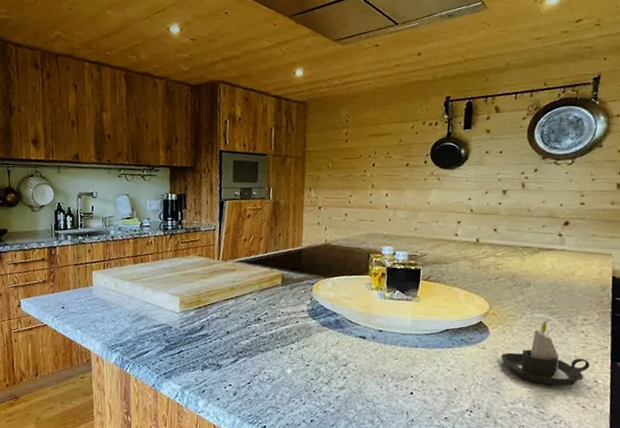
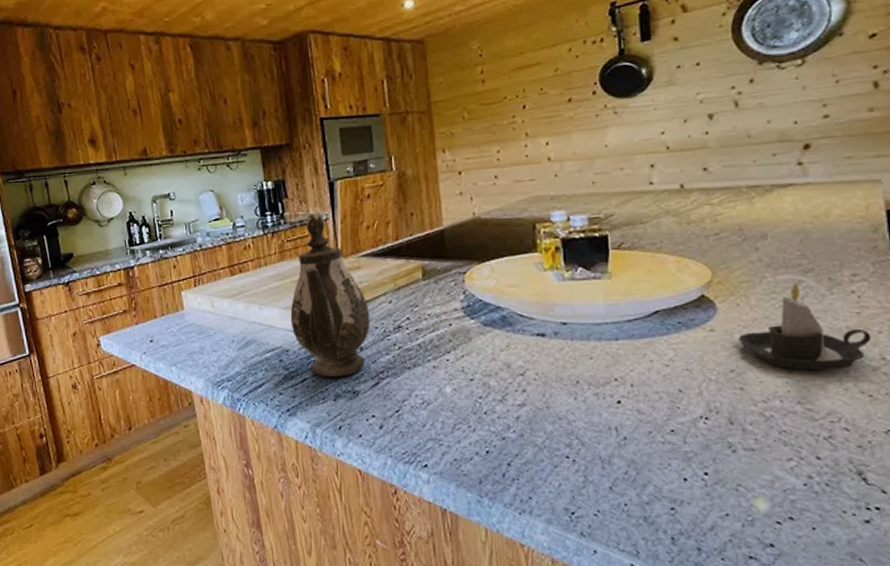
teapot: none [176,223,238,352] -> present [290,213,371,377]

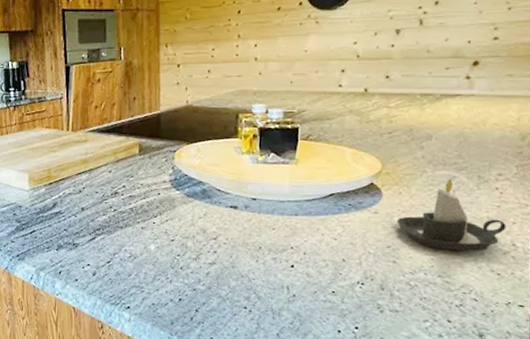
teapot: present [290,213,371,377] -> none [25,92,92,231]

